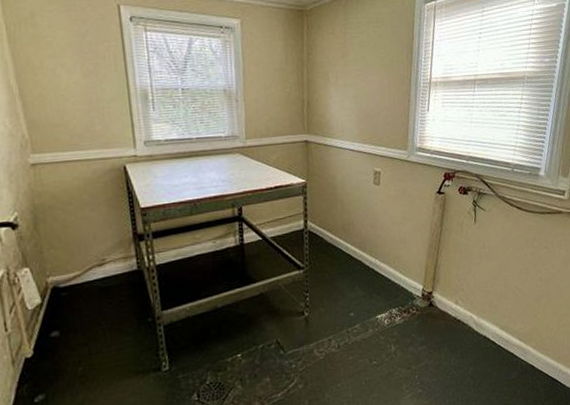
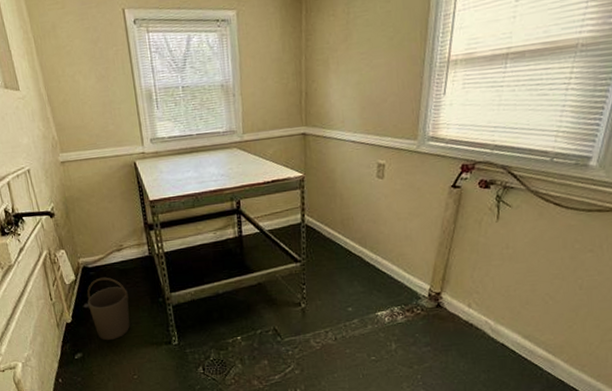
bucket: none [55,297,111,375] -> present [87,277,130,341]

